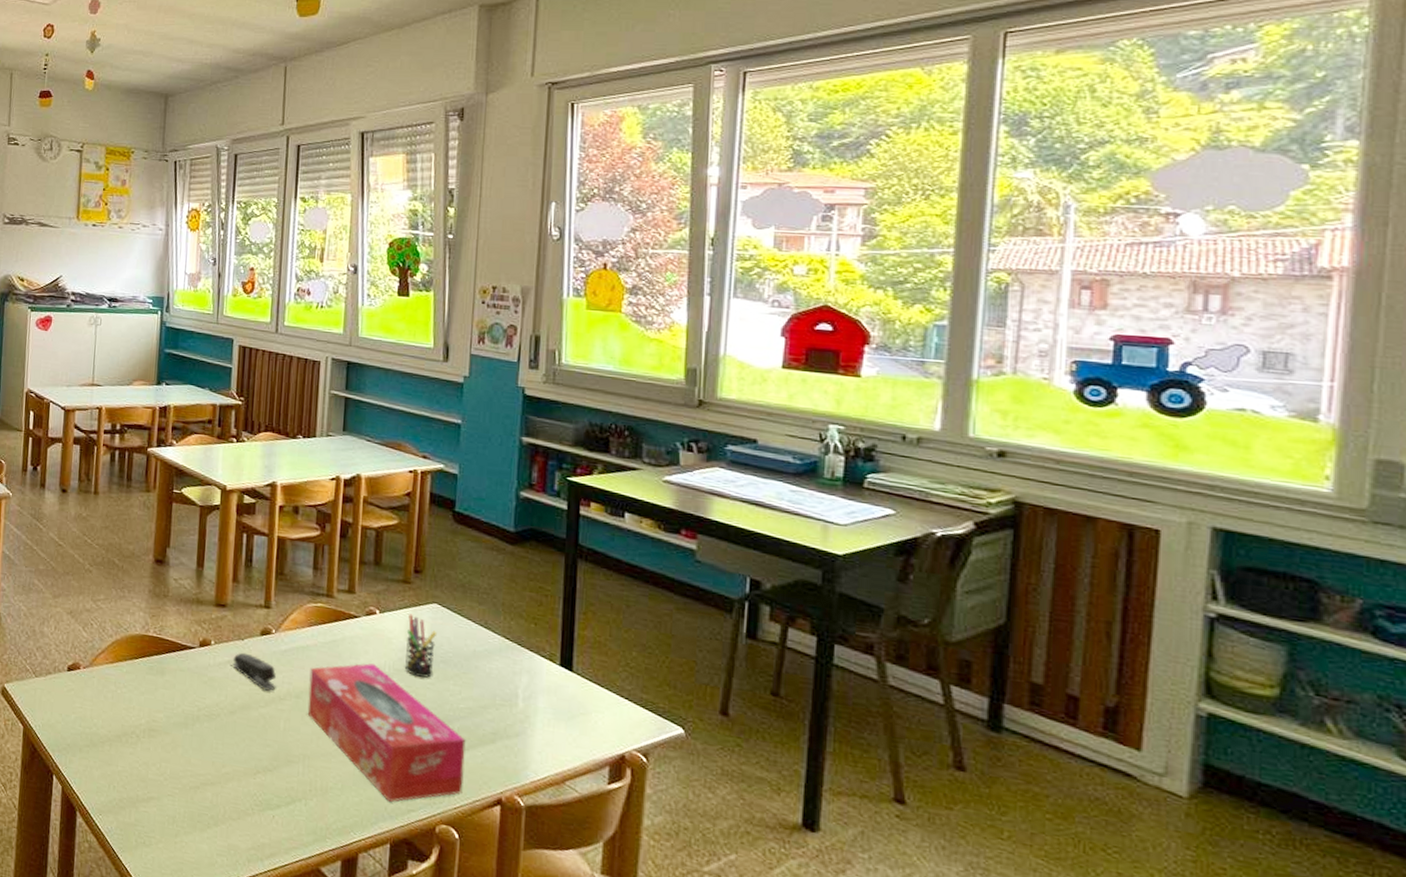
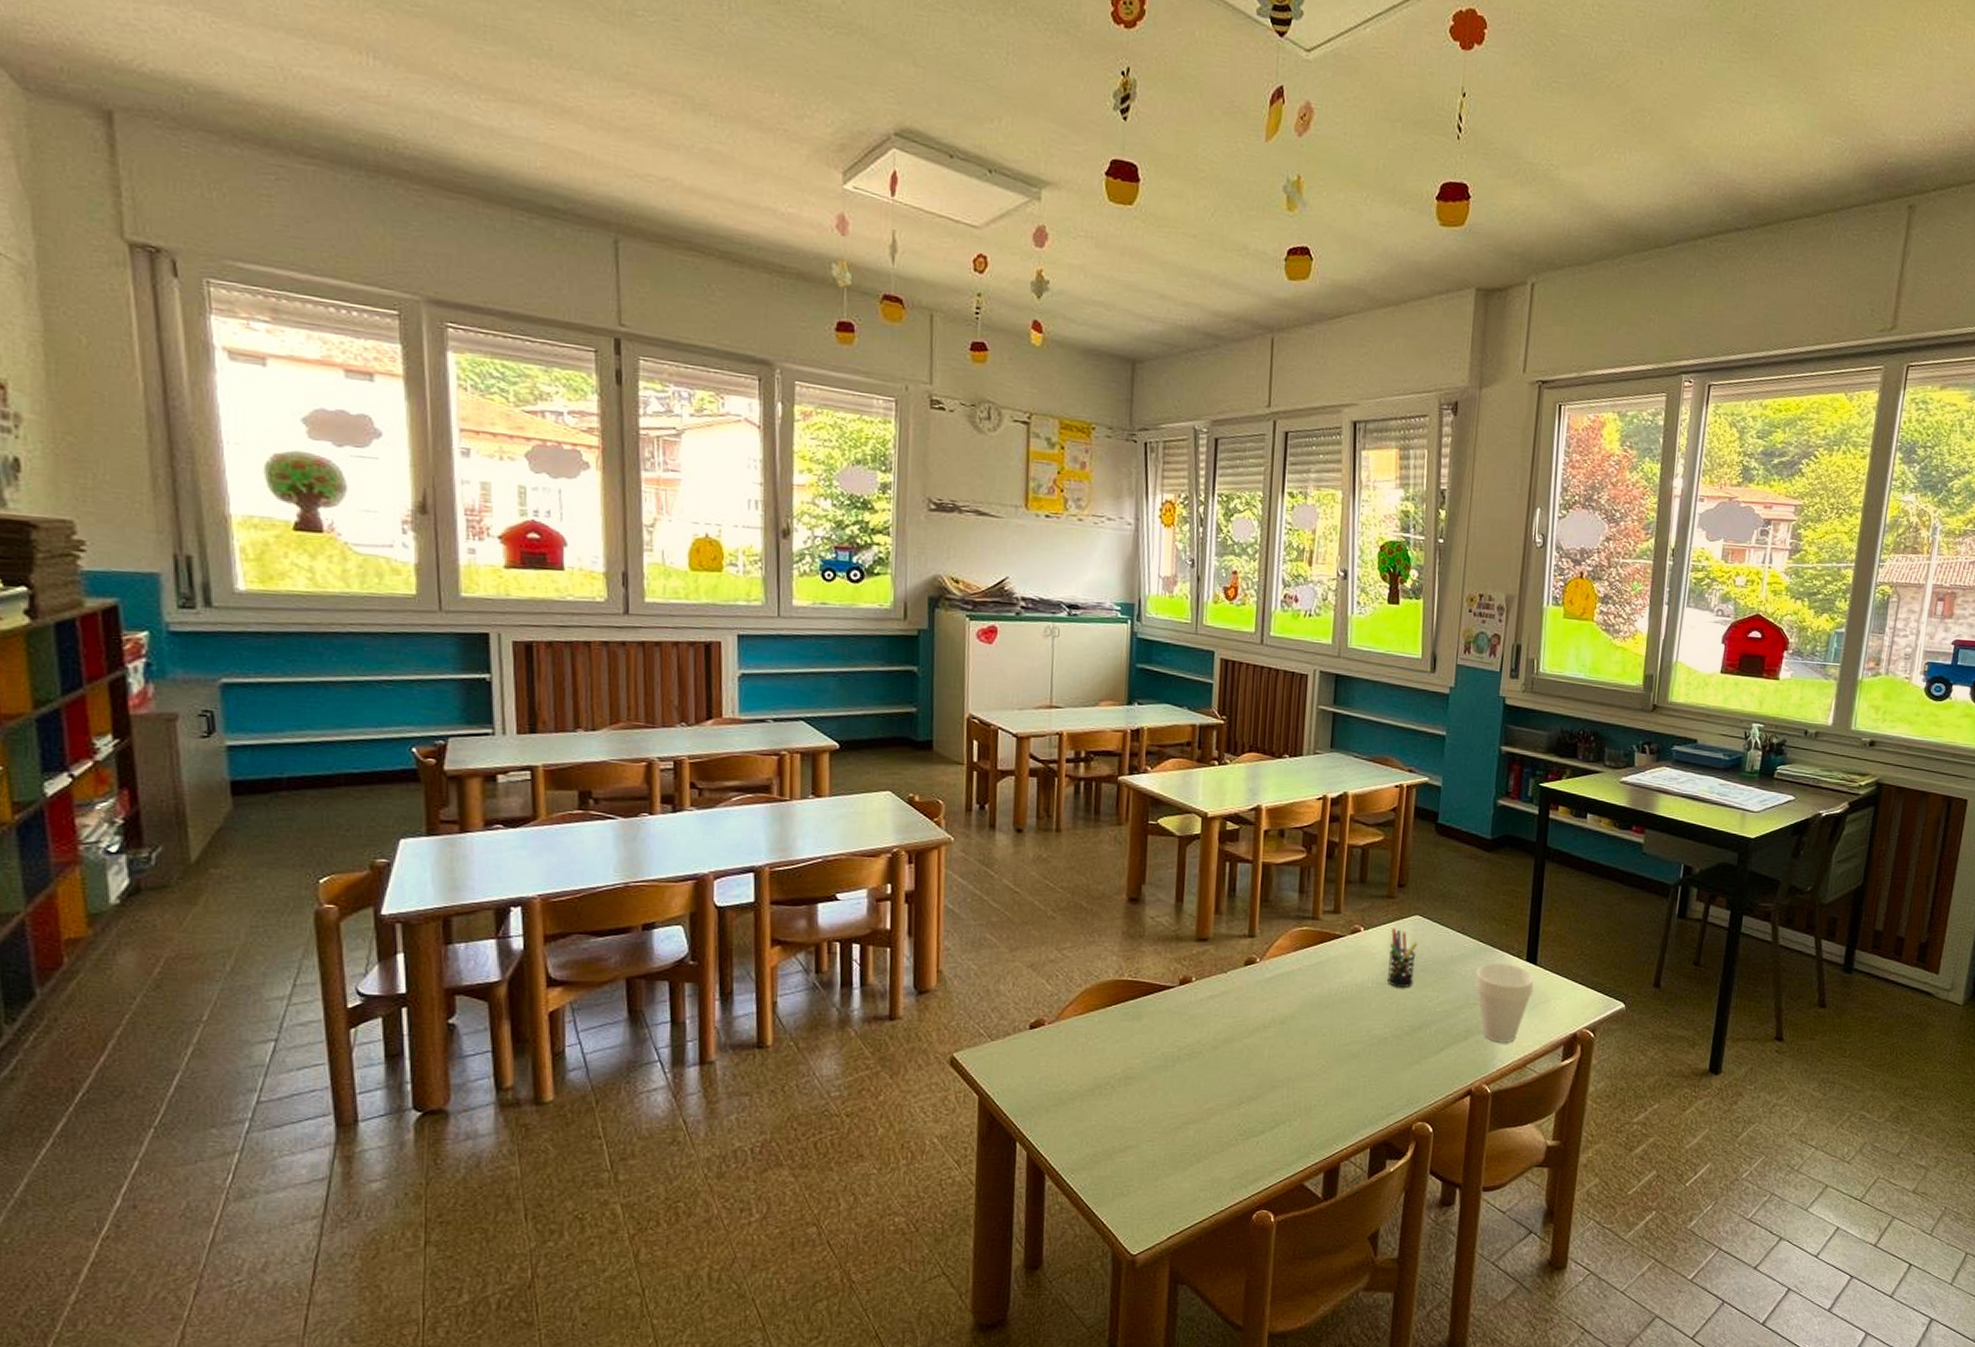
stapler: present [232,652,276,691] -> none [1215,985,1261,1021]
tissue box: present [307,663,466,803] -> none [1292,979,1442,1110]
cup: none [502,663,571,754] -> present [1475,962,1535,1043]

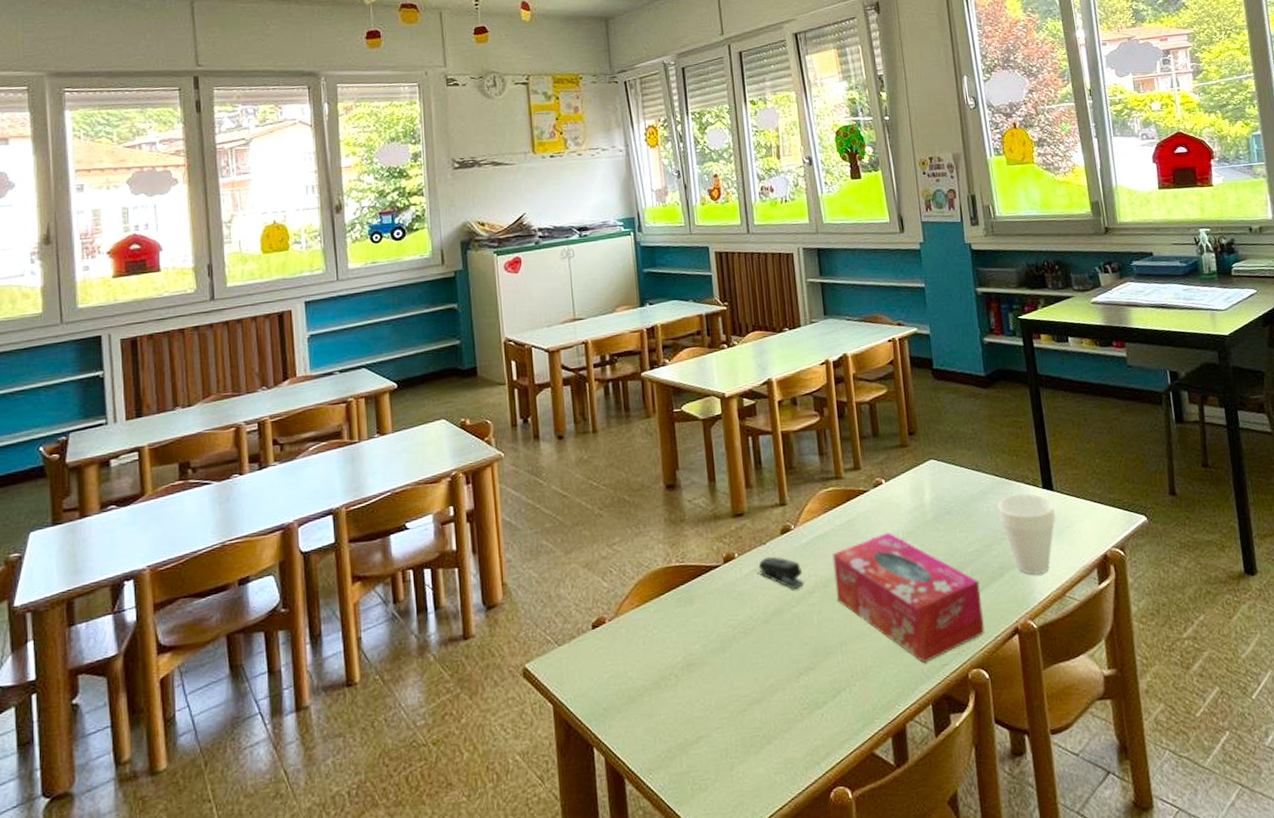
stapler: none [1215,985,1261,1021] -> present [758,556,804,589]
tissue box: none [1292,979,1442,1110] -> present [832,532,985,664]
pen holder: present [1387,927,1419,987] -> none [911,475,941,534]

